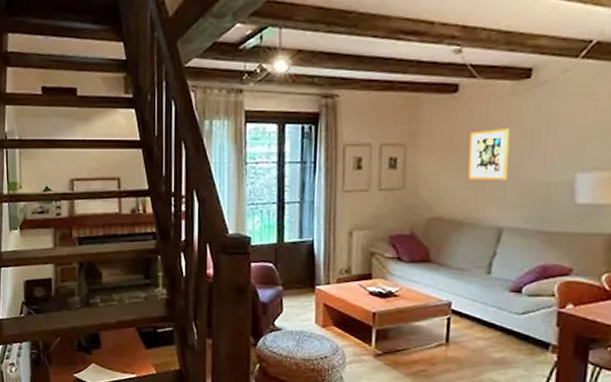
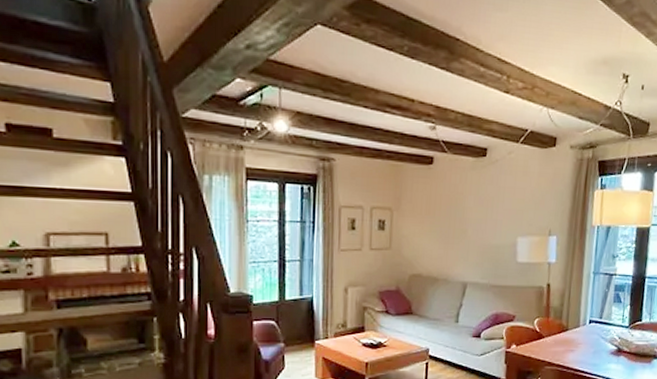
wall art: present [467,129,510,181] -> none [440,198,472,243]

